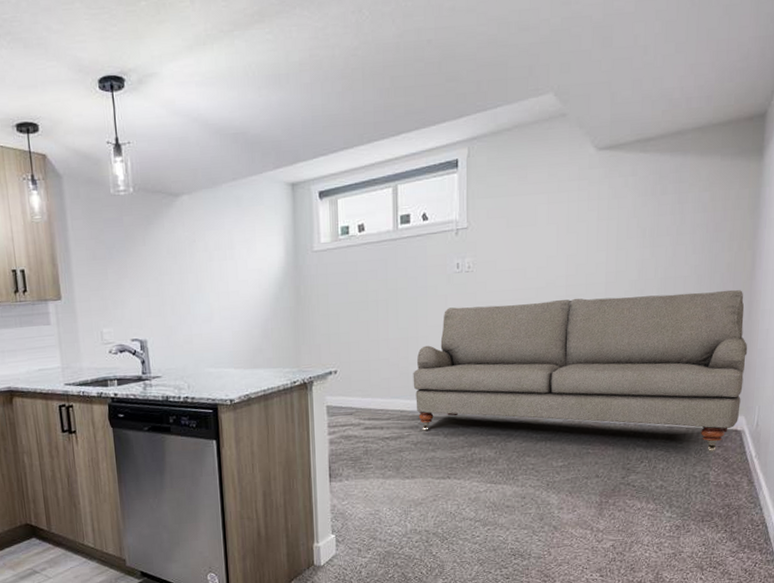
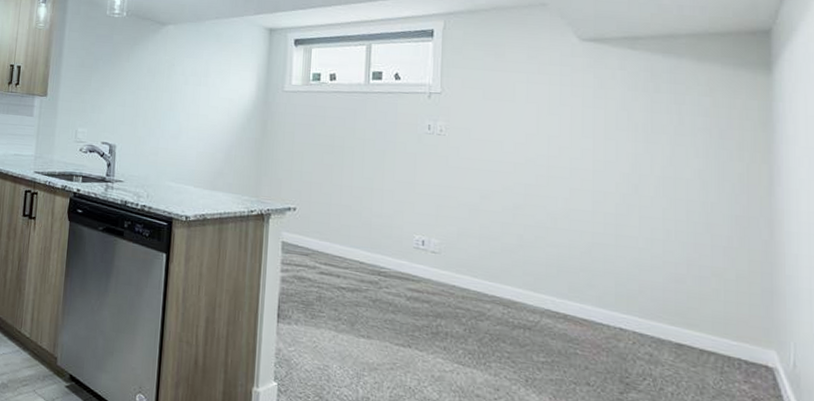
sofa: present [413,289,748,454] -> none [375,166,773,388]

